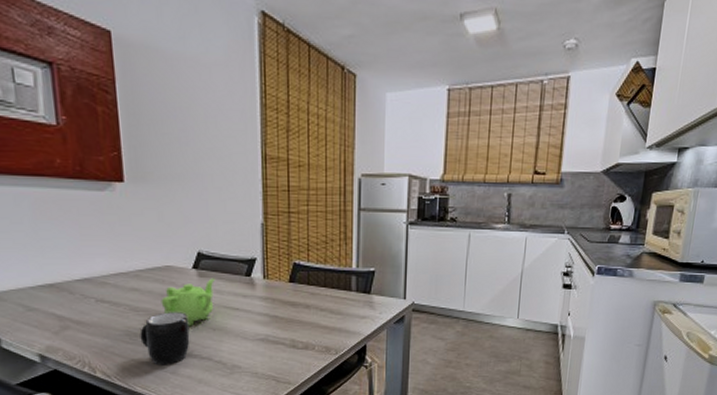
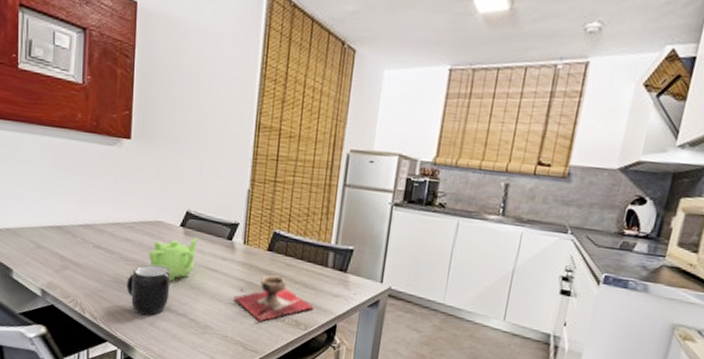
decorative bowl: none [259,306,342,354] -> present [234,275,314,322]

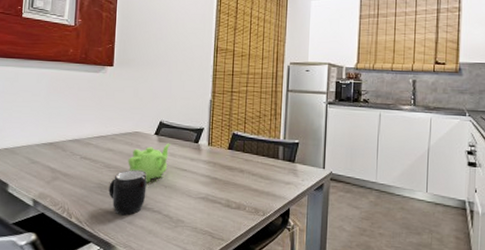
decorative bowl: present [234,275,314,322] -> none [201,170,269,212]

